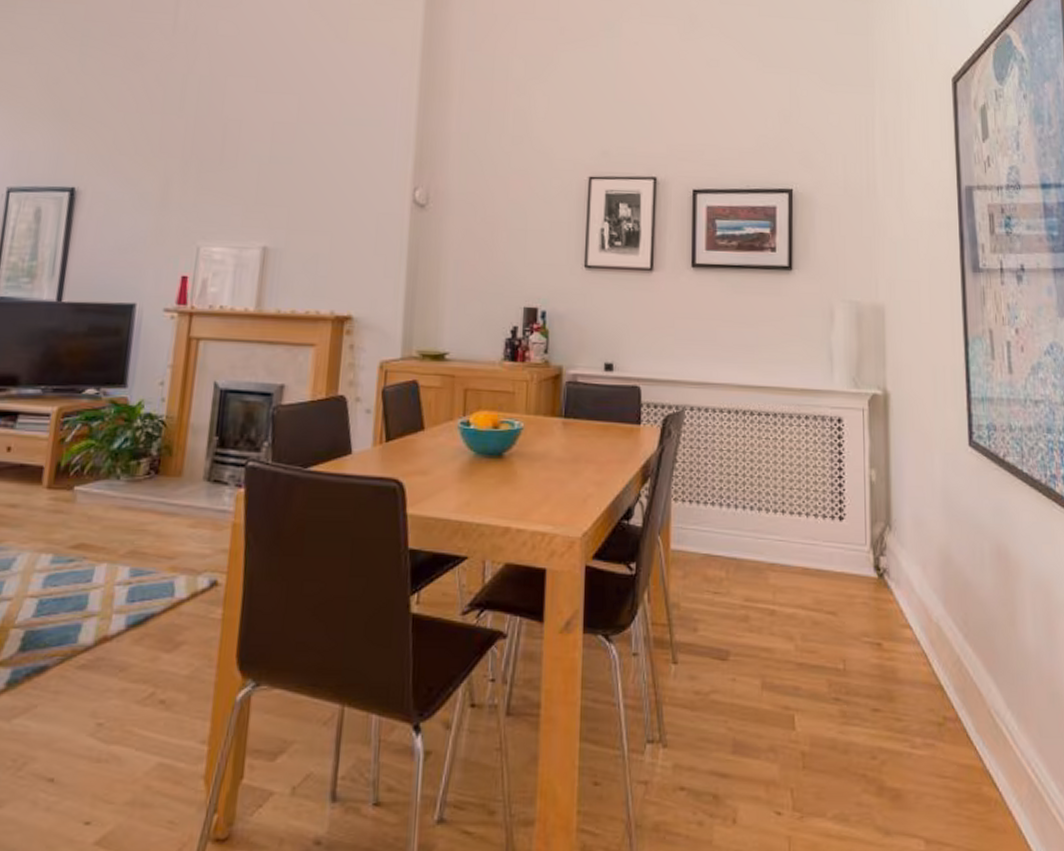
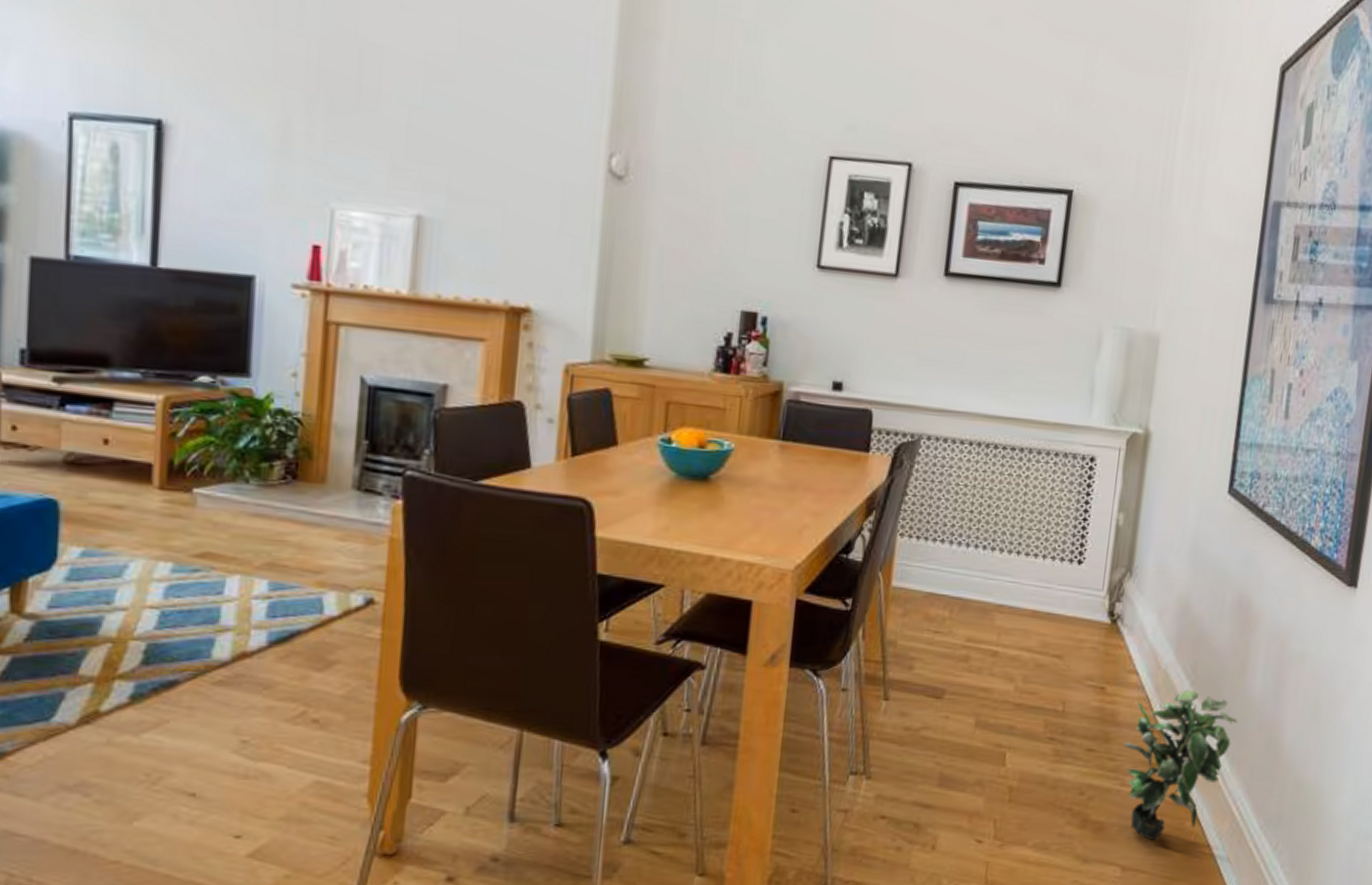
potted plant: none [907,642,1017,809] -> present [1123,689,1238,841]

